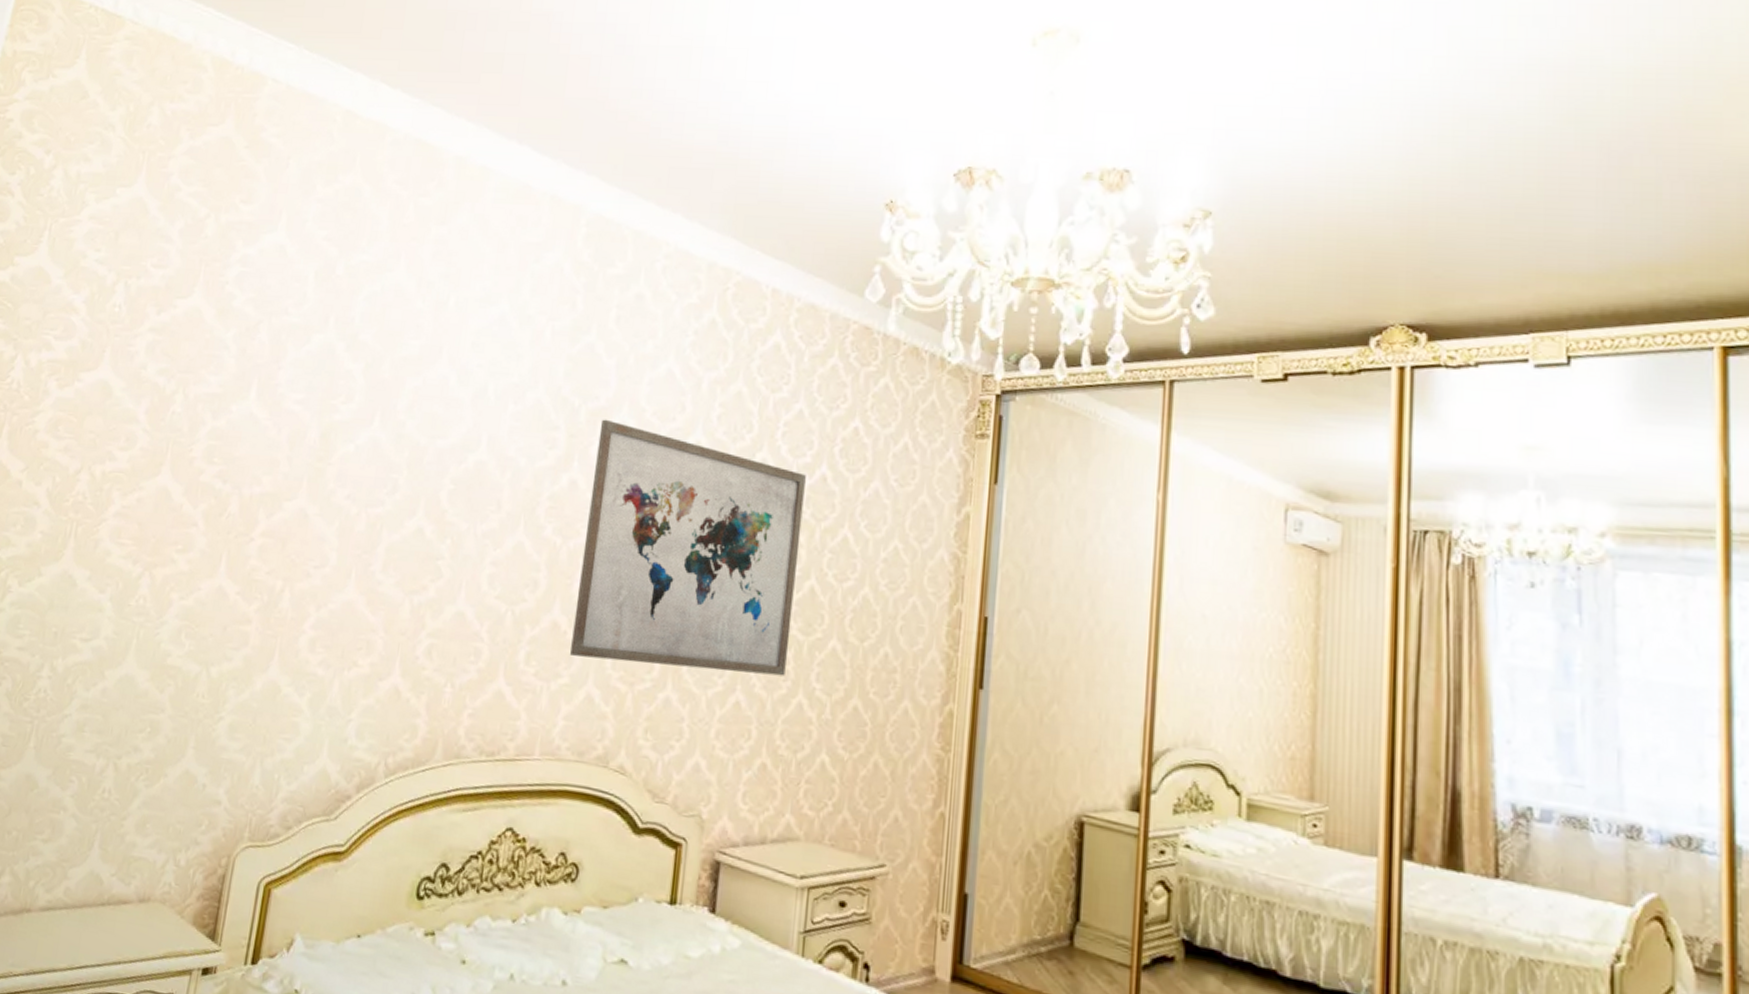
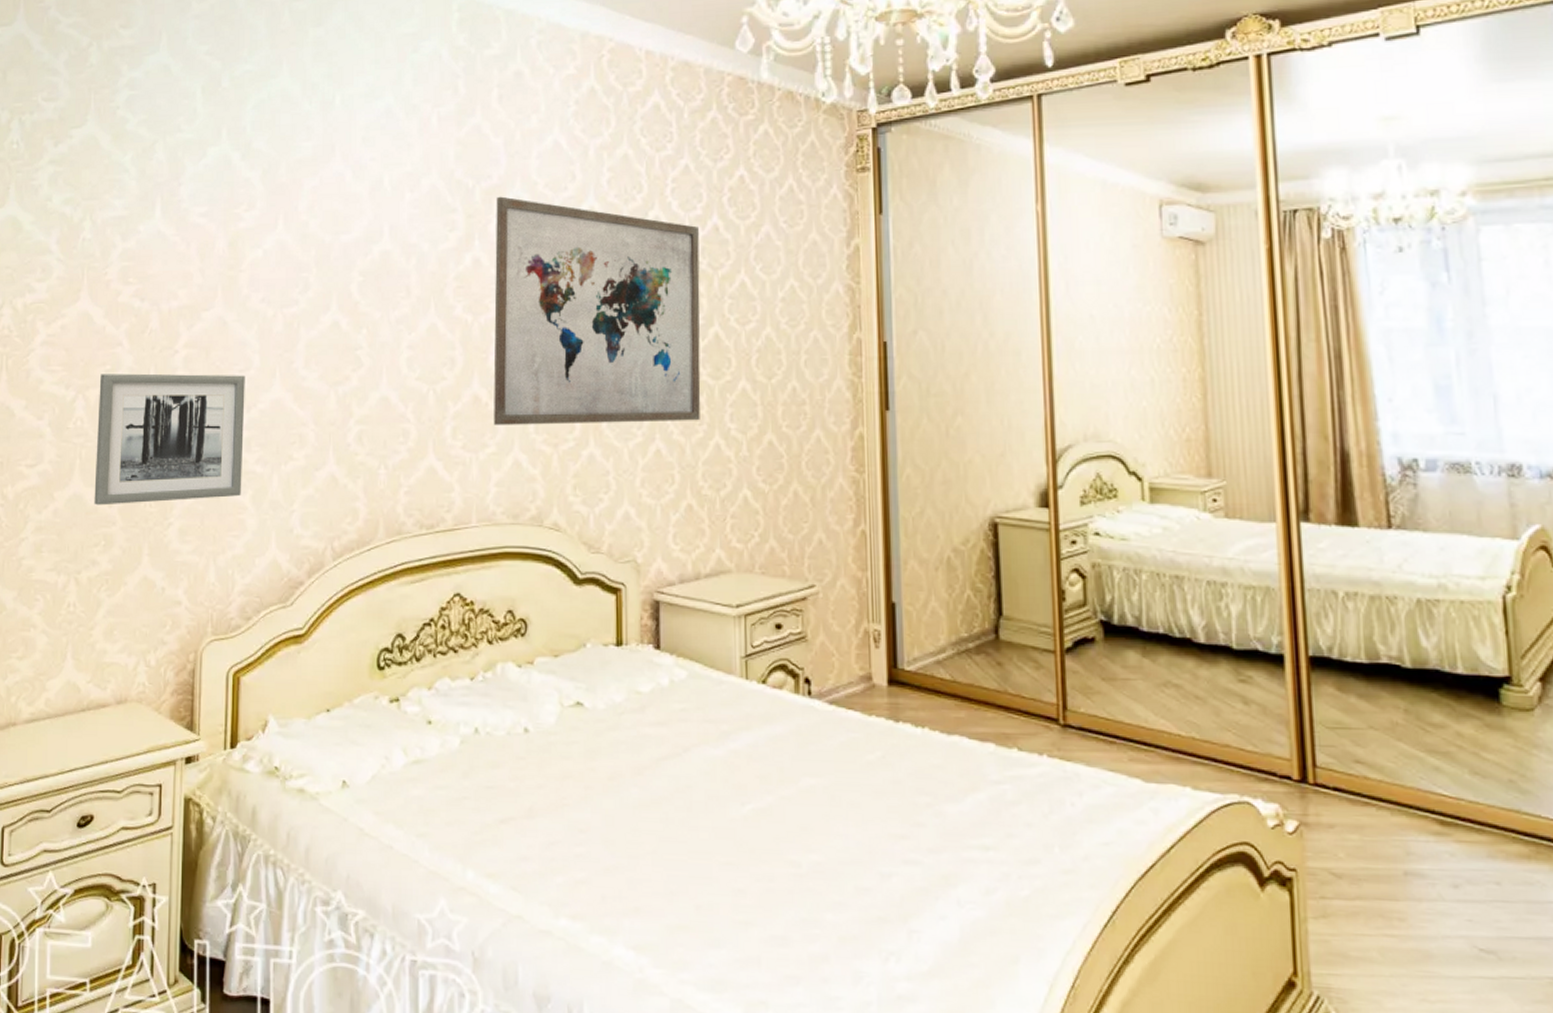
wall art: none [145,553,320,698] -> present [94,373,245,506]

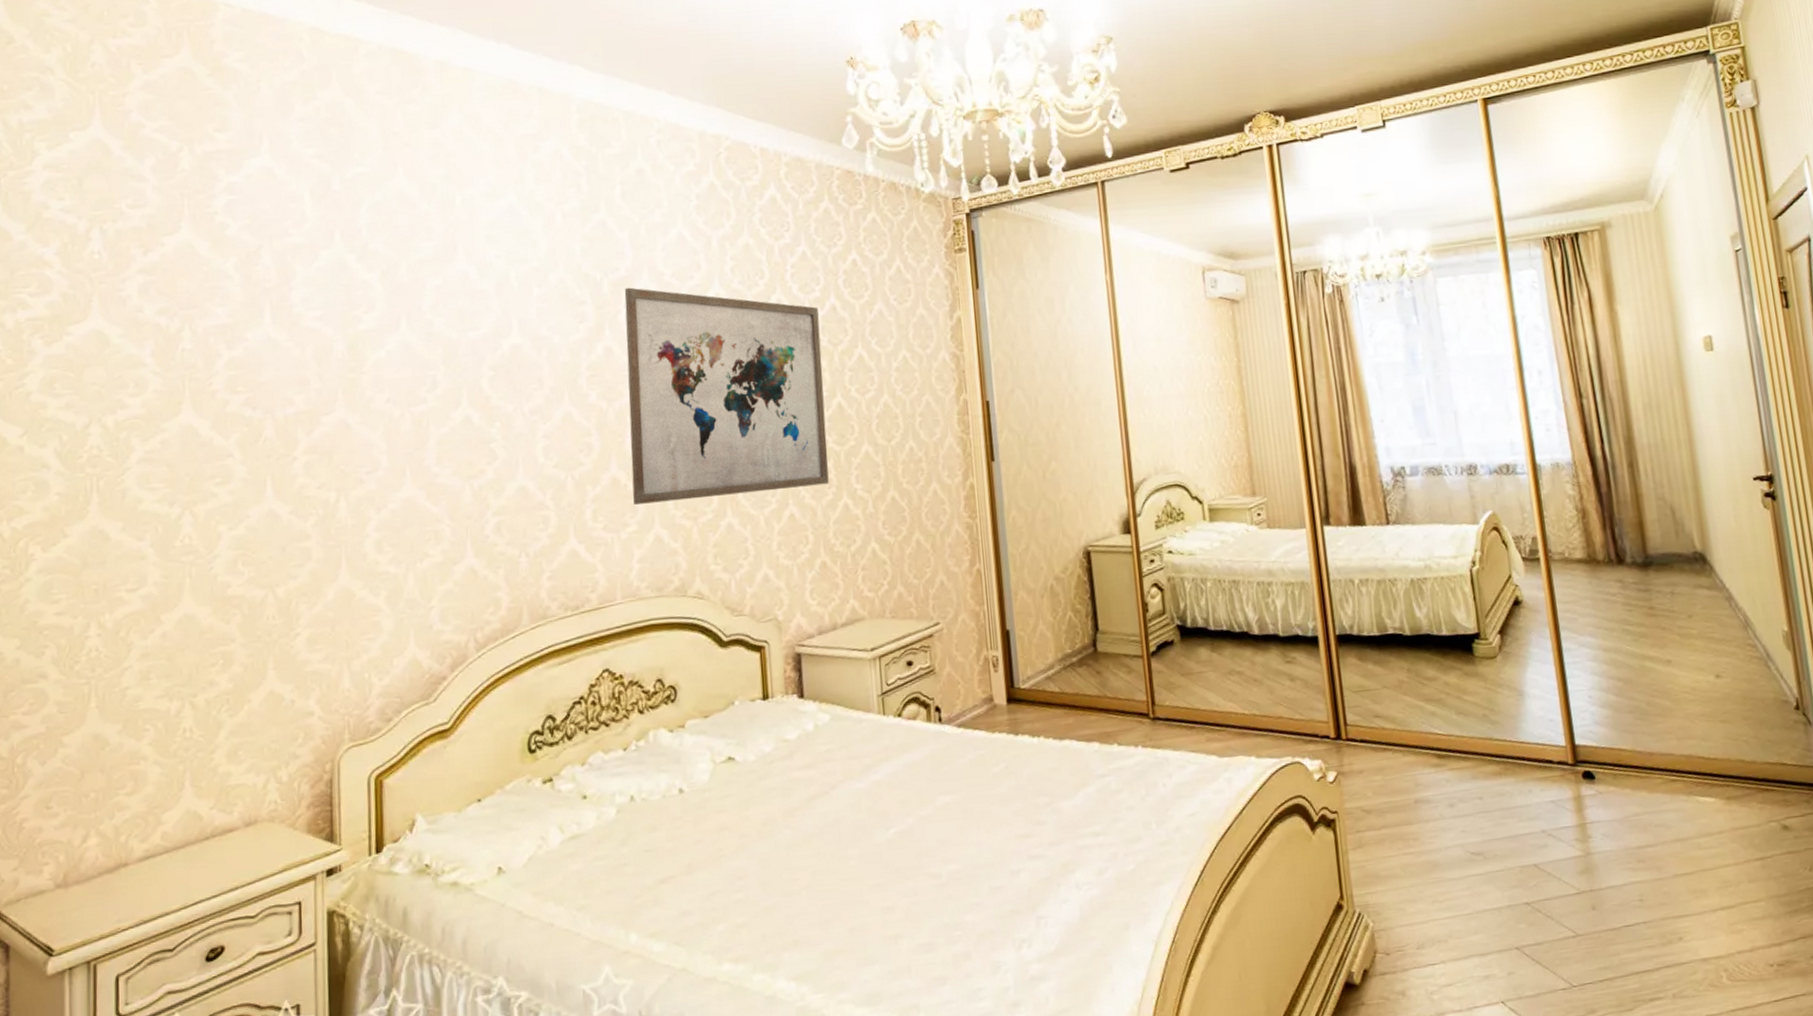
wall art: present [94,373,245,506] -> none [208,476,375,624]

